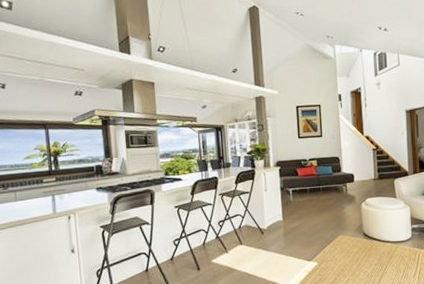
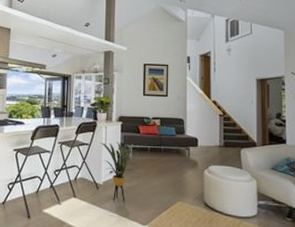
house plant: none [259,186,299,243] -> present [99,141,137,201]

